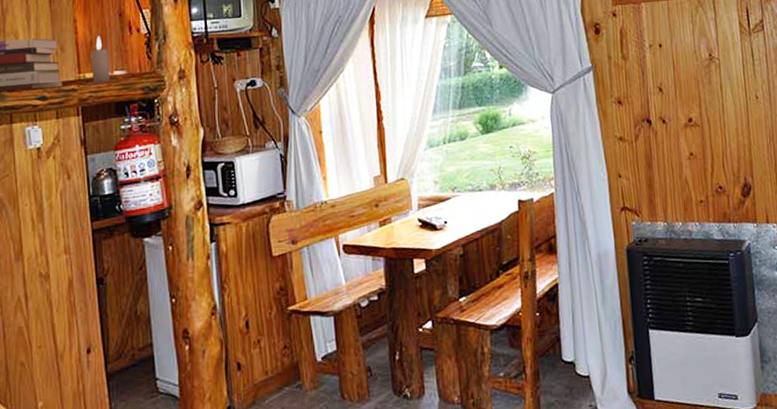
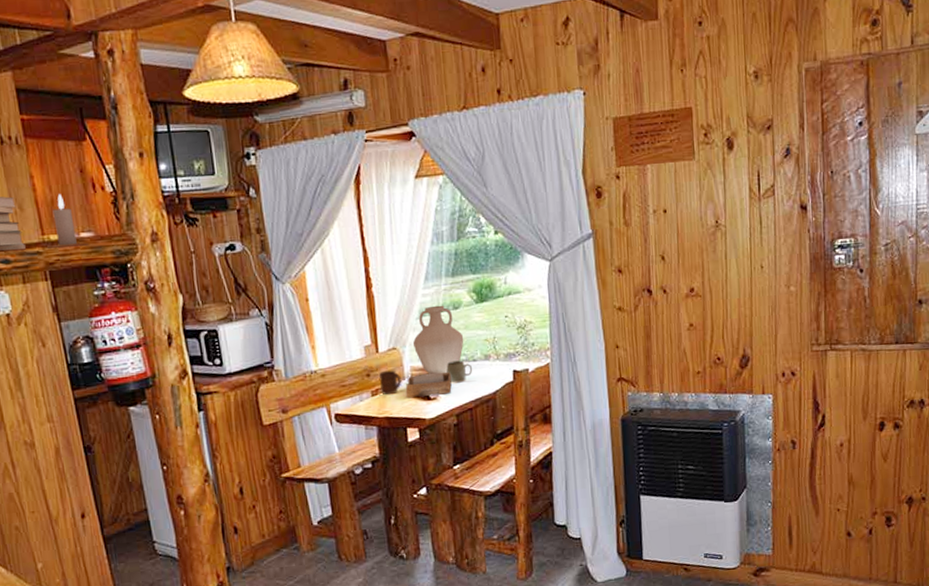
cup: none [388,200,409,225] -> present [379,370,402,395]
napkin holder: none [412,202,458,229] -> present [405,372,452,399]
vase: none [421,136,470,204] -> present [413,305,464,374]
mug: none [453,190,479,214] -> present [446,360,473,384]

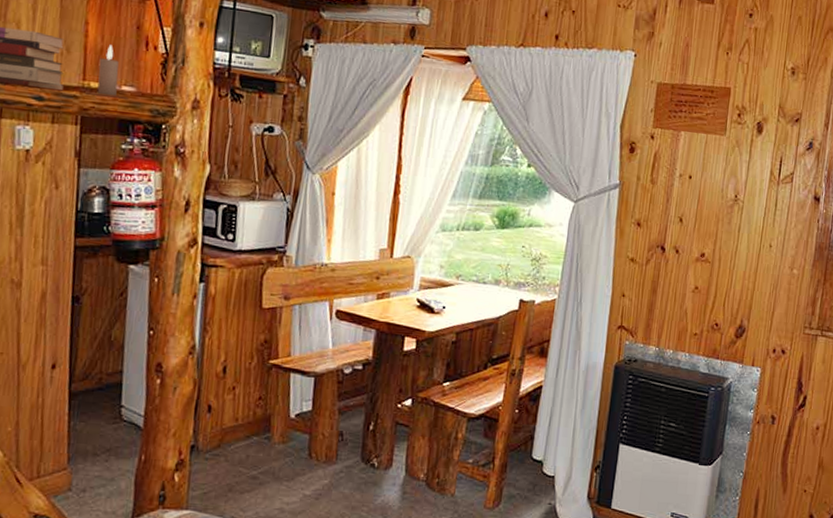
cup: present [379,370,402,395] -> none [387,276,410,301]
napkin holder: present [405,372,452,399] -> none [410,286,459,311]
vase: present [413,305,464,374] -> none [428,222,479,291]
mug: present [446,360,473,384] -> none [455,279,482,302]

